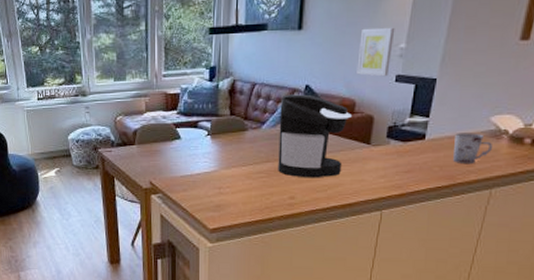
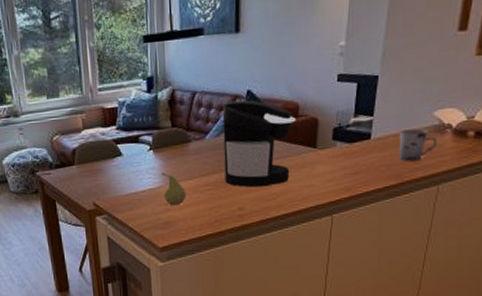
fruit: none [216,158,239,190] -> present [161,172,186,206]
wall art: present [357,28,395,77] -> none [298,26,334,77]

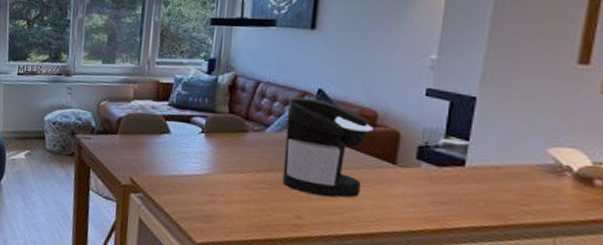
fruit: present [161,172,186,206] -> none [209,159,236,199]
cup: present [400,129,438,162] -> none [503,163,554,204]

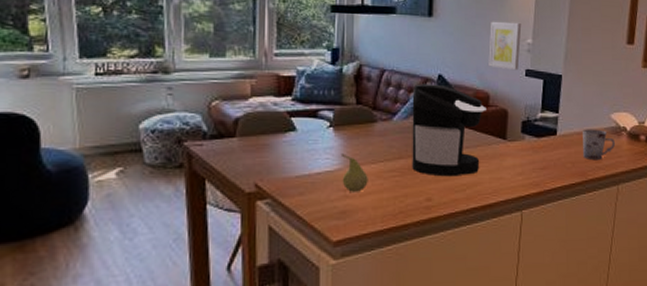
fruit: none [209,159,236,199] -> present [340,153,368,192]
wall art: none [379,34,424,89] -> present [488,21,522,71]
cup: none [503,163,554,204] -> present [583,129,616,161]

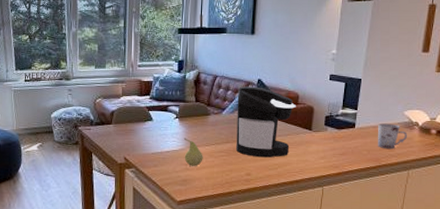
wall art: present [488,21,522,71] -> none [299,36,328,76]

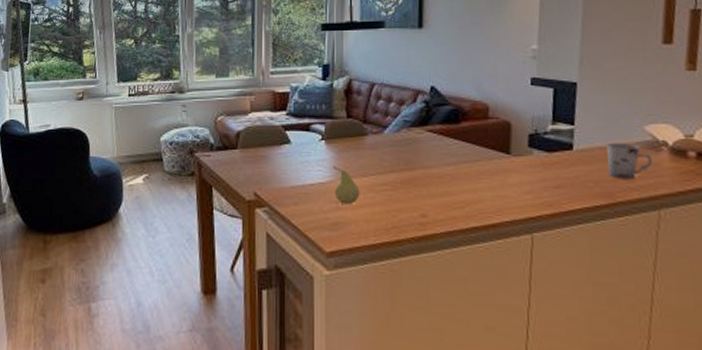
coffee maker: present [236,86,296,158] -> none [403,96,486,193]

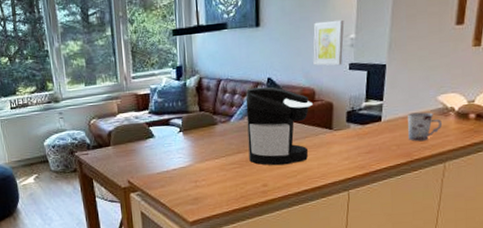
fruit: present [332,166,360,204] -> none [190,152,214,183]
coffee maker: none [403,96,486,193] -> present [246,86,313,166]
wall art: none [486,28,524,79] -> present [313,20,344,66]

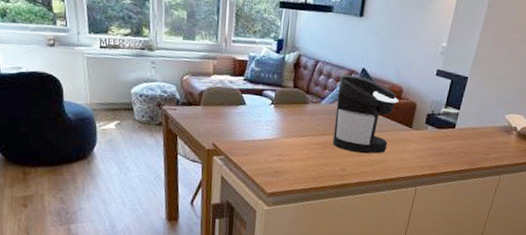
wall art: present [313,20,344,66] -> none [405,24,440,70]
cup: present [408,112,443,142] -> none [475,125,505,153]

